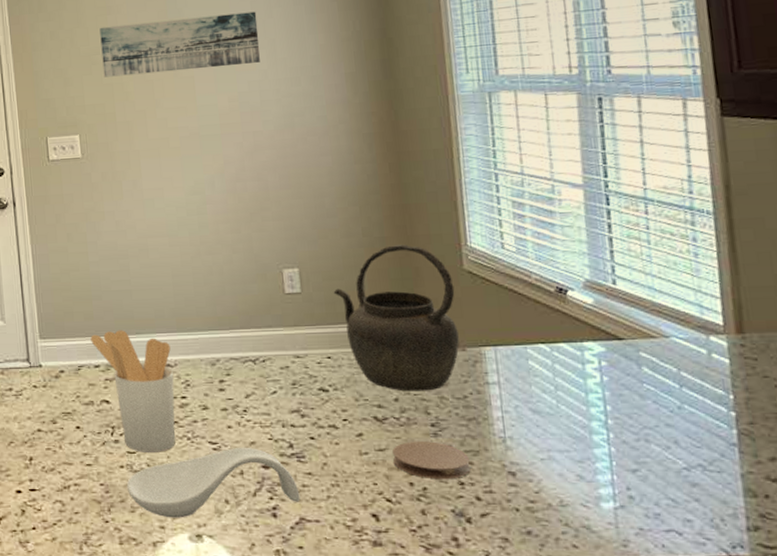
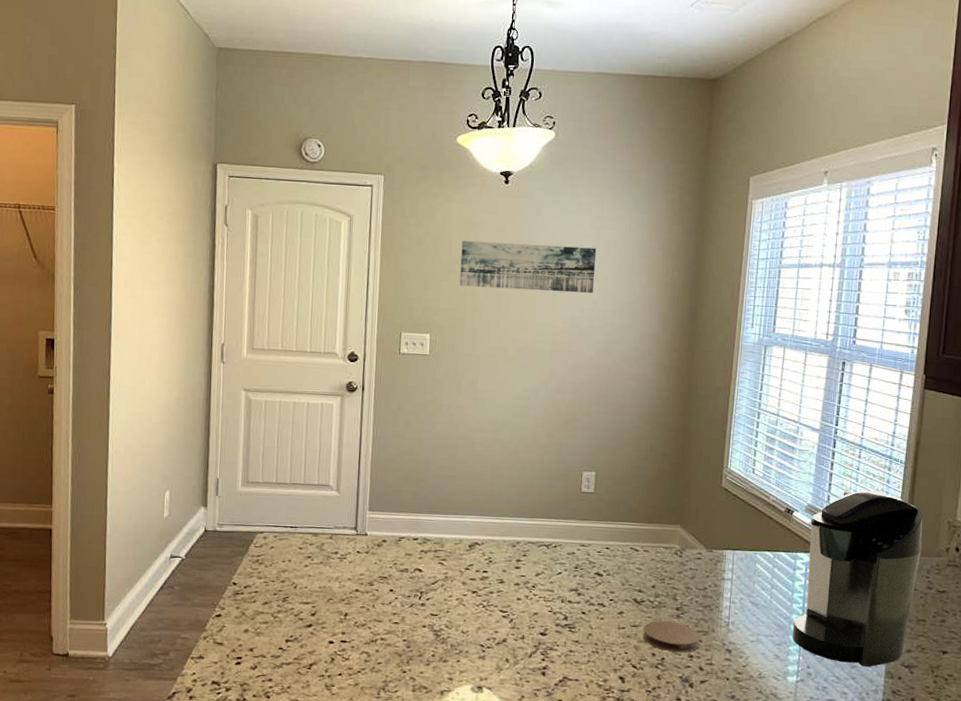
utensil holder: present [90,330,176,452] -> none [413,509,481,616]
spoon rest: present [126,447,301,518] -> none [425,616,567,672]
kettle: present [333,244,460,392] -> none [619,461,712,582]
coffee maker: none [594,252,765,484] -> present [792,490,923,667]

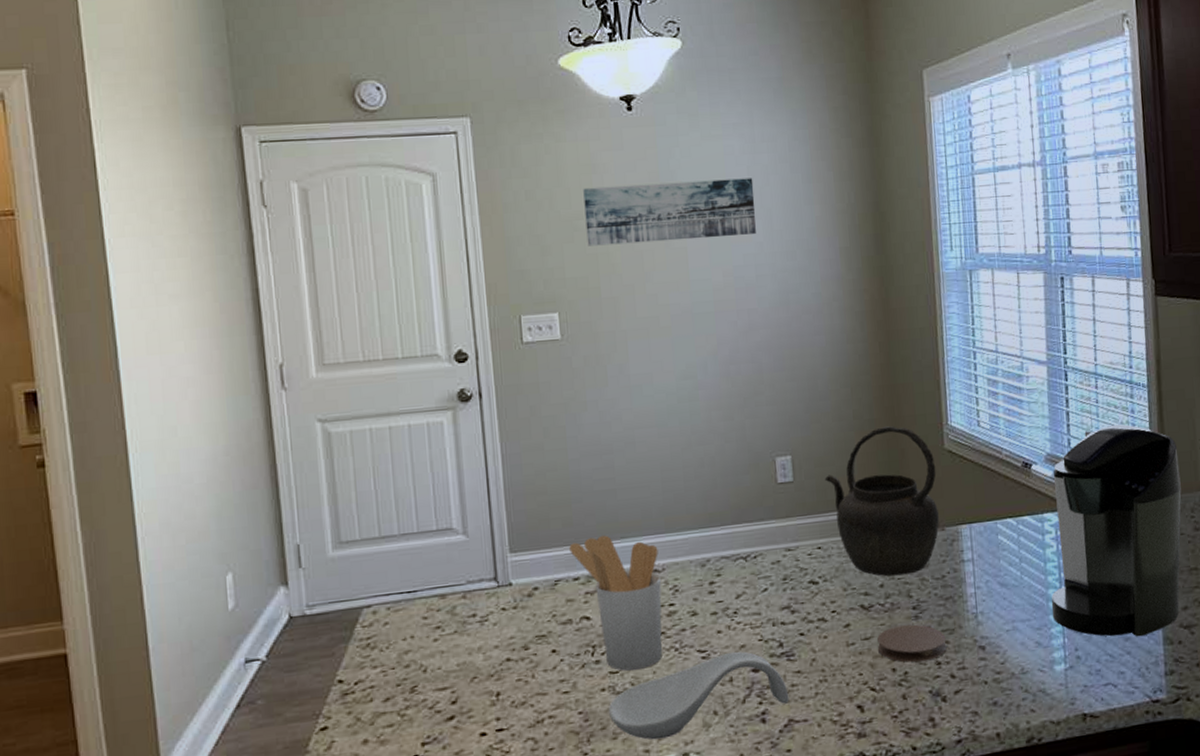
utensil holder: none [413,509,481,616] -> present [569,535,663,671]
spoon rest: none [425,616,567,672] -> present [608,651,790,740]
kettle: none [619,461,712,582] -> present [824,426,939,576]

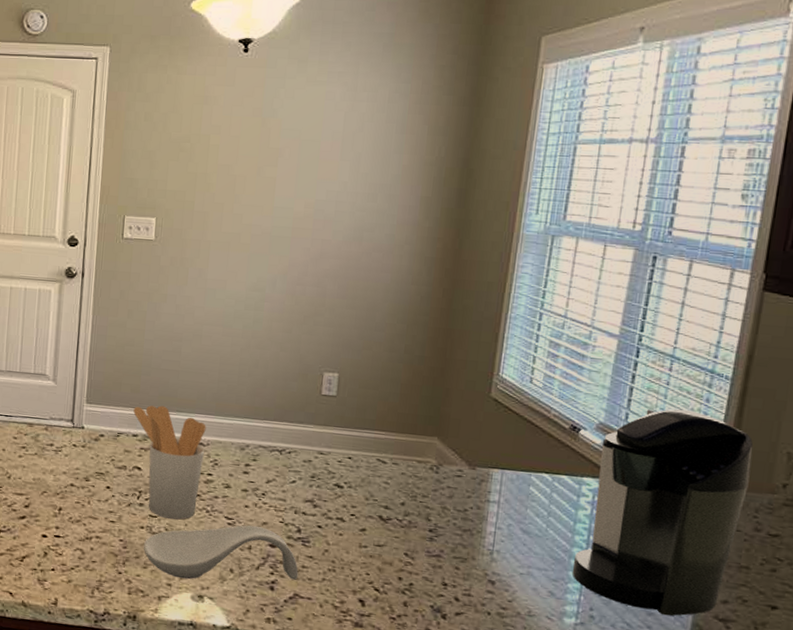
wall art: present [583,178,756,246] -> none [189,115,349,174]
kettle: present [824,426,939,576] -> none [366,365,478,501]
coaster: present [877,624,947,662] -> none [387,541,457,580]

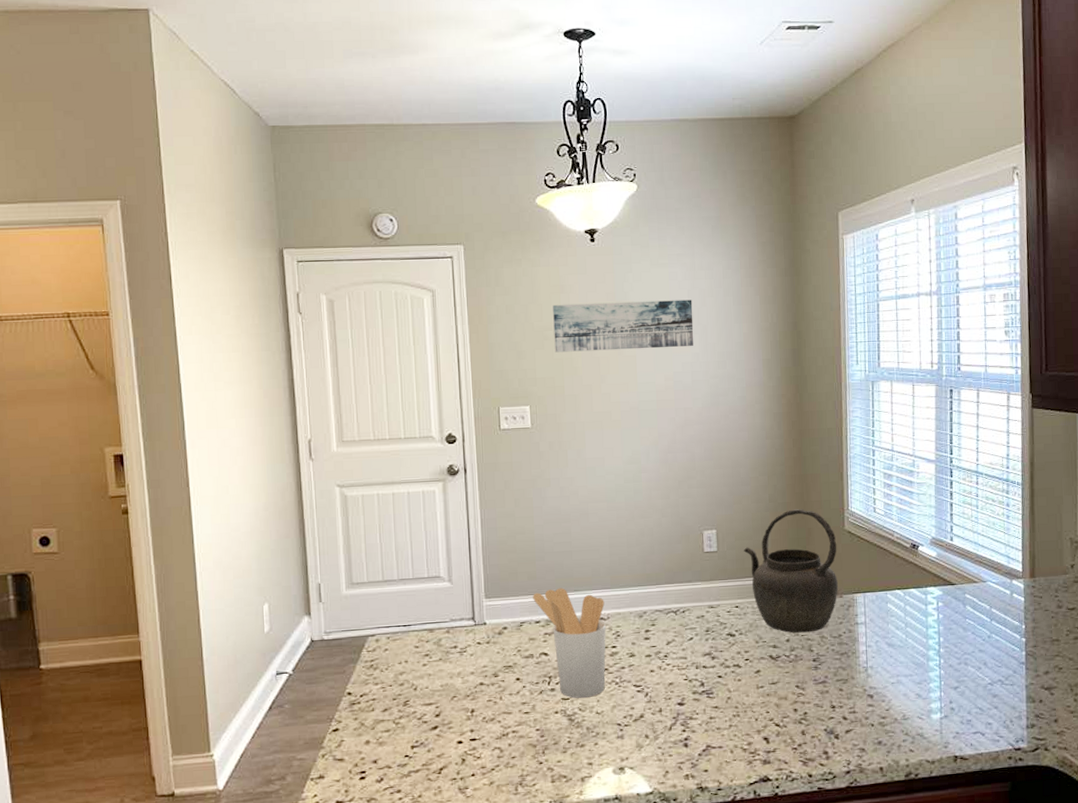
spoon rest: present [143,525,299,580] -> none [560,687,708,755]
wall art: none [189,115,349,174] -> present [553,299,694,353]
kettle: none [366,365,478,501] -> present [743,509,838,633]
coffee maker: present [572,409,754,616] -> none [931,515,1048,695]

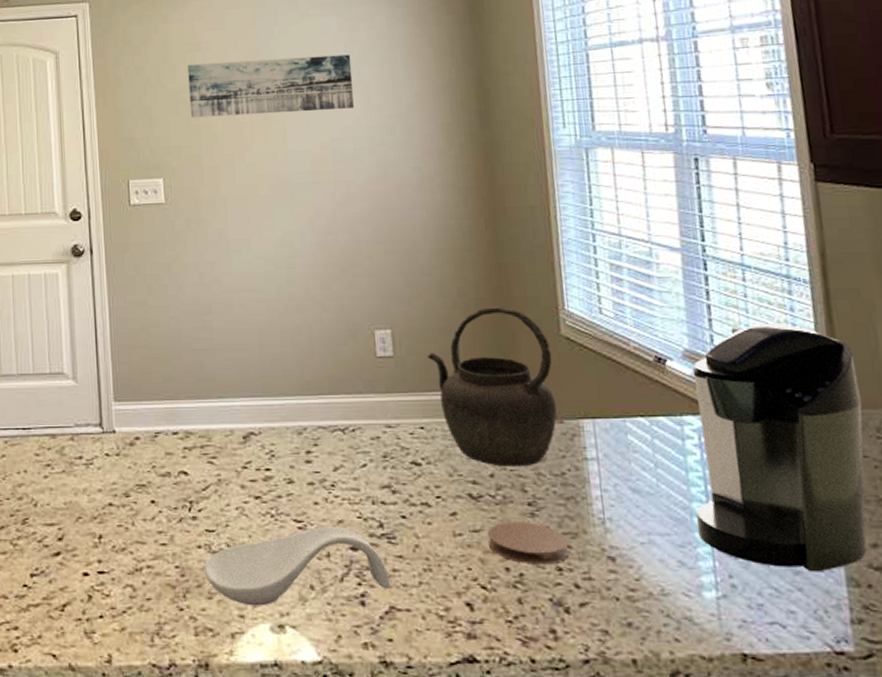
utensil holder: present [533,588,606,698] -> none [169,393,259,531]
spoon rest: none [560,687,708,755] -> present [204,526,391,606]
coaster: none [782,674,841,705] -> present [487,522,569,565]
coffee maker: none [931,515,1048,695] -> present [693,322,867,572]

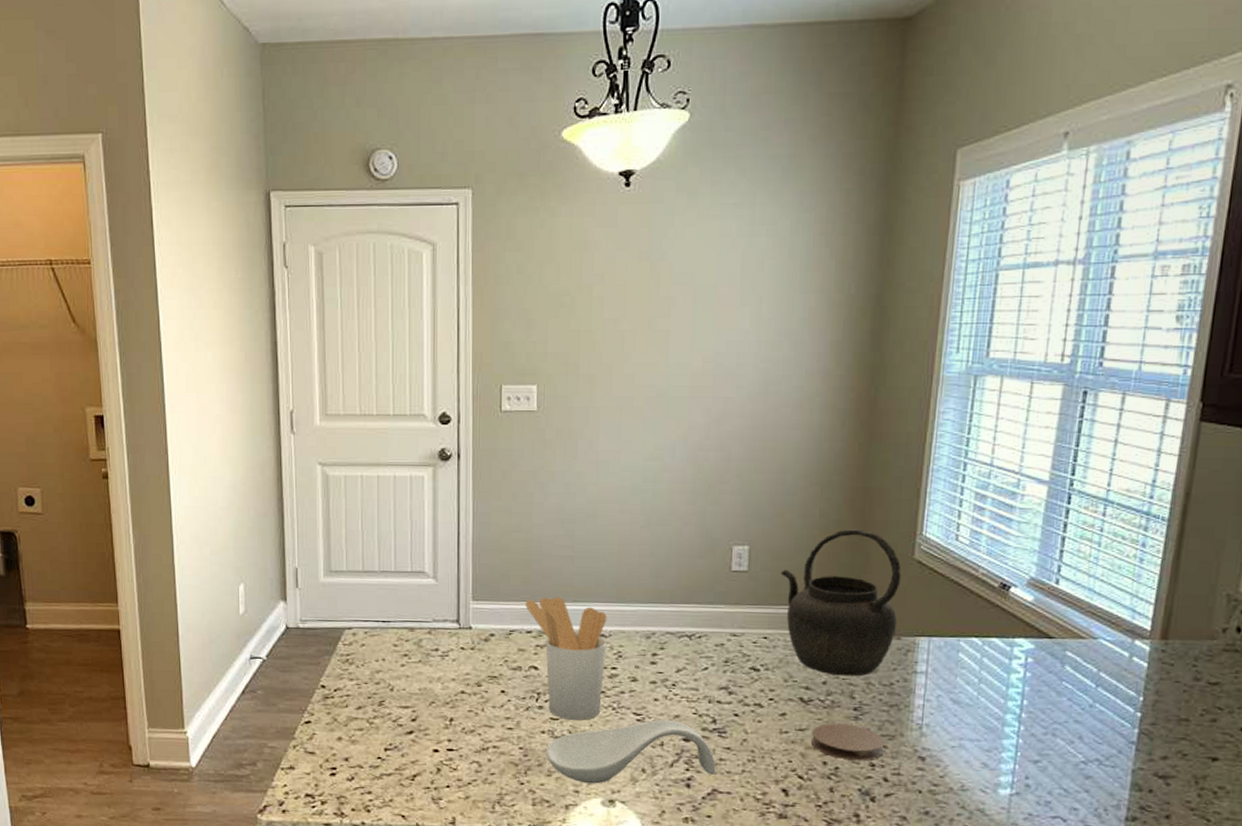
utensil holder: none [169,393,259,531] -> present [525,596,607,720]
wall art: present [187,54,354,118] -> none [571,262,747,323]
coffee maker: present [693,322,867,572] -> none [1005,556,1192,778]

